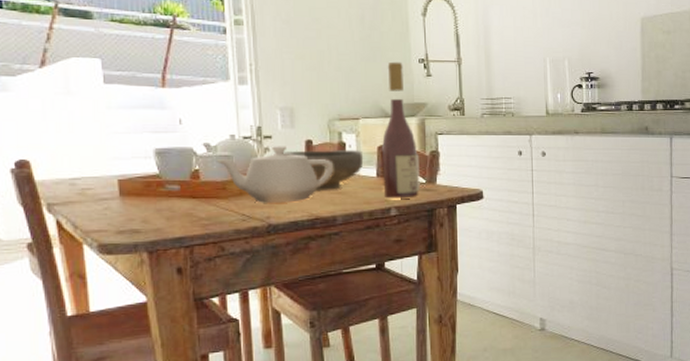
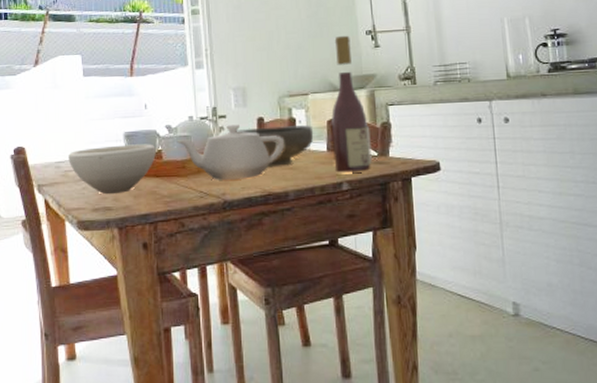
bowl: none [86,162,192,216] -> present [68,144,156,195]

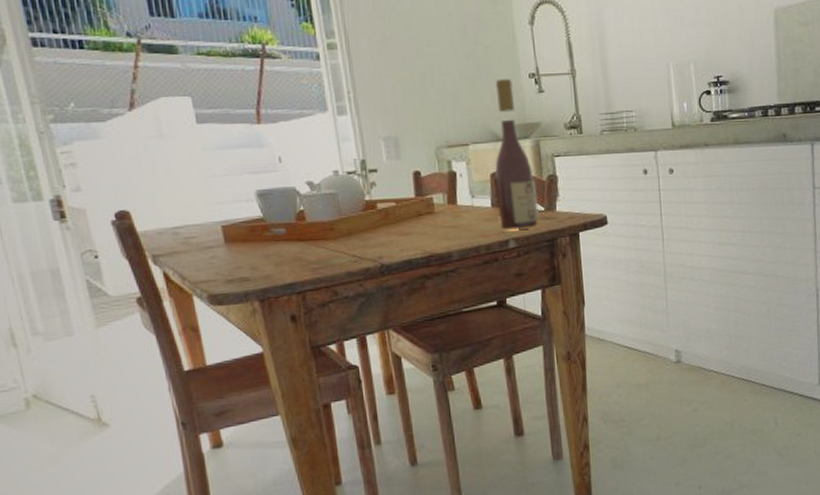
bowl: present [68,144,156,195] -> none [188,203,297,264]
teapot: present [176,124,285,180] -> none [321,179,446,242]
bowl: present [237,125,314,168] -> none [391,179,477,227]

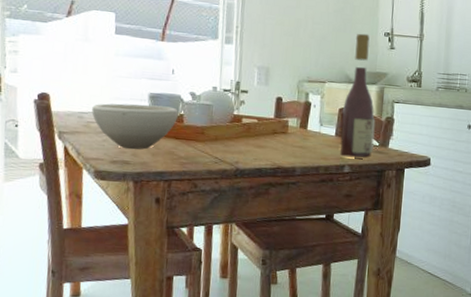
bowl: none [188,203,297,264] -> present [92,103,178,150]

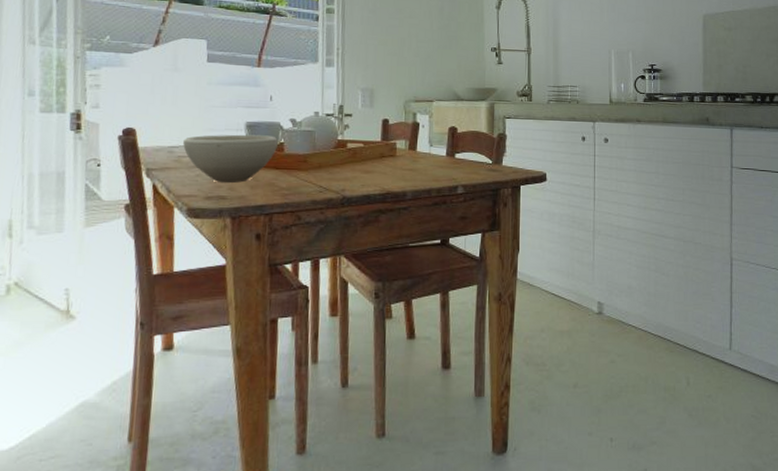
wine bottle: present [339,33,376,159] -> none [451,49,487,178]

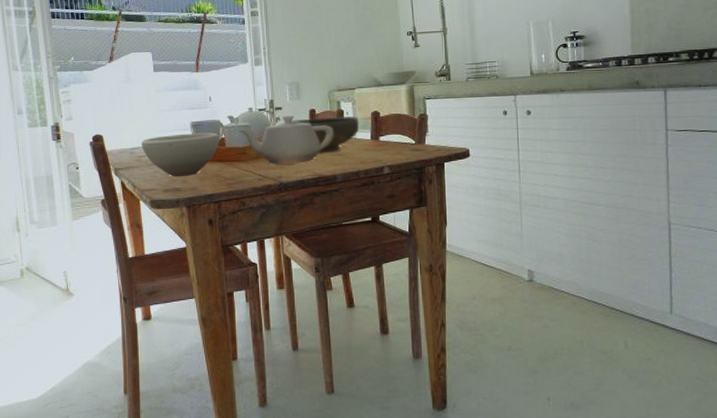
teapot: none [300,123,407,177] -> present [238,115,334,165]
bowl: none [362,128,435,168] -> present [291,116,360,154]

